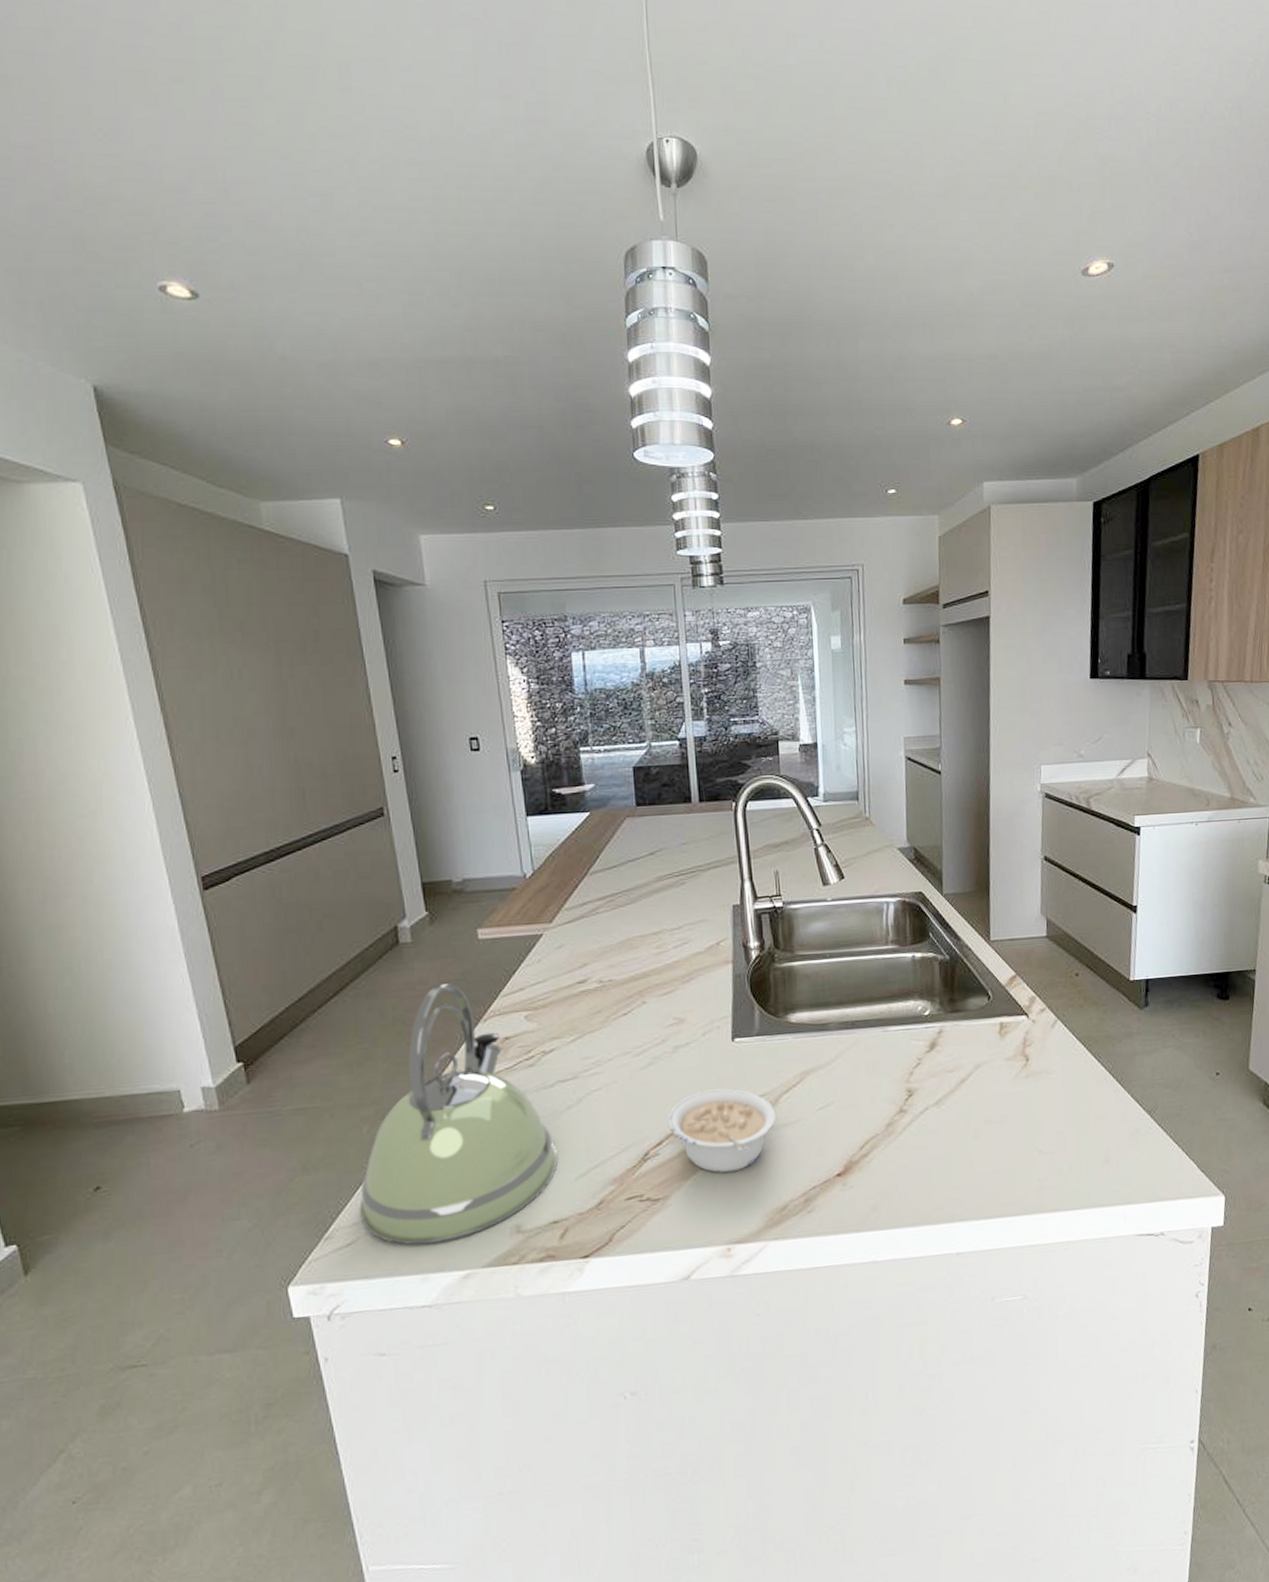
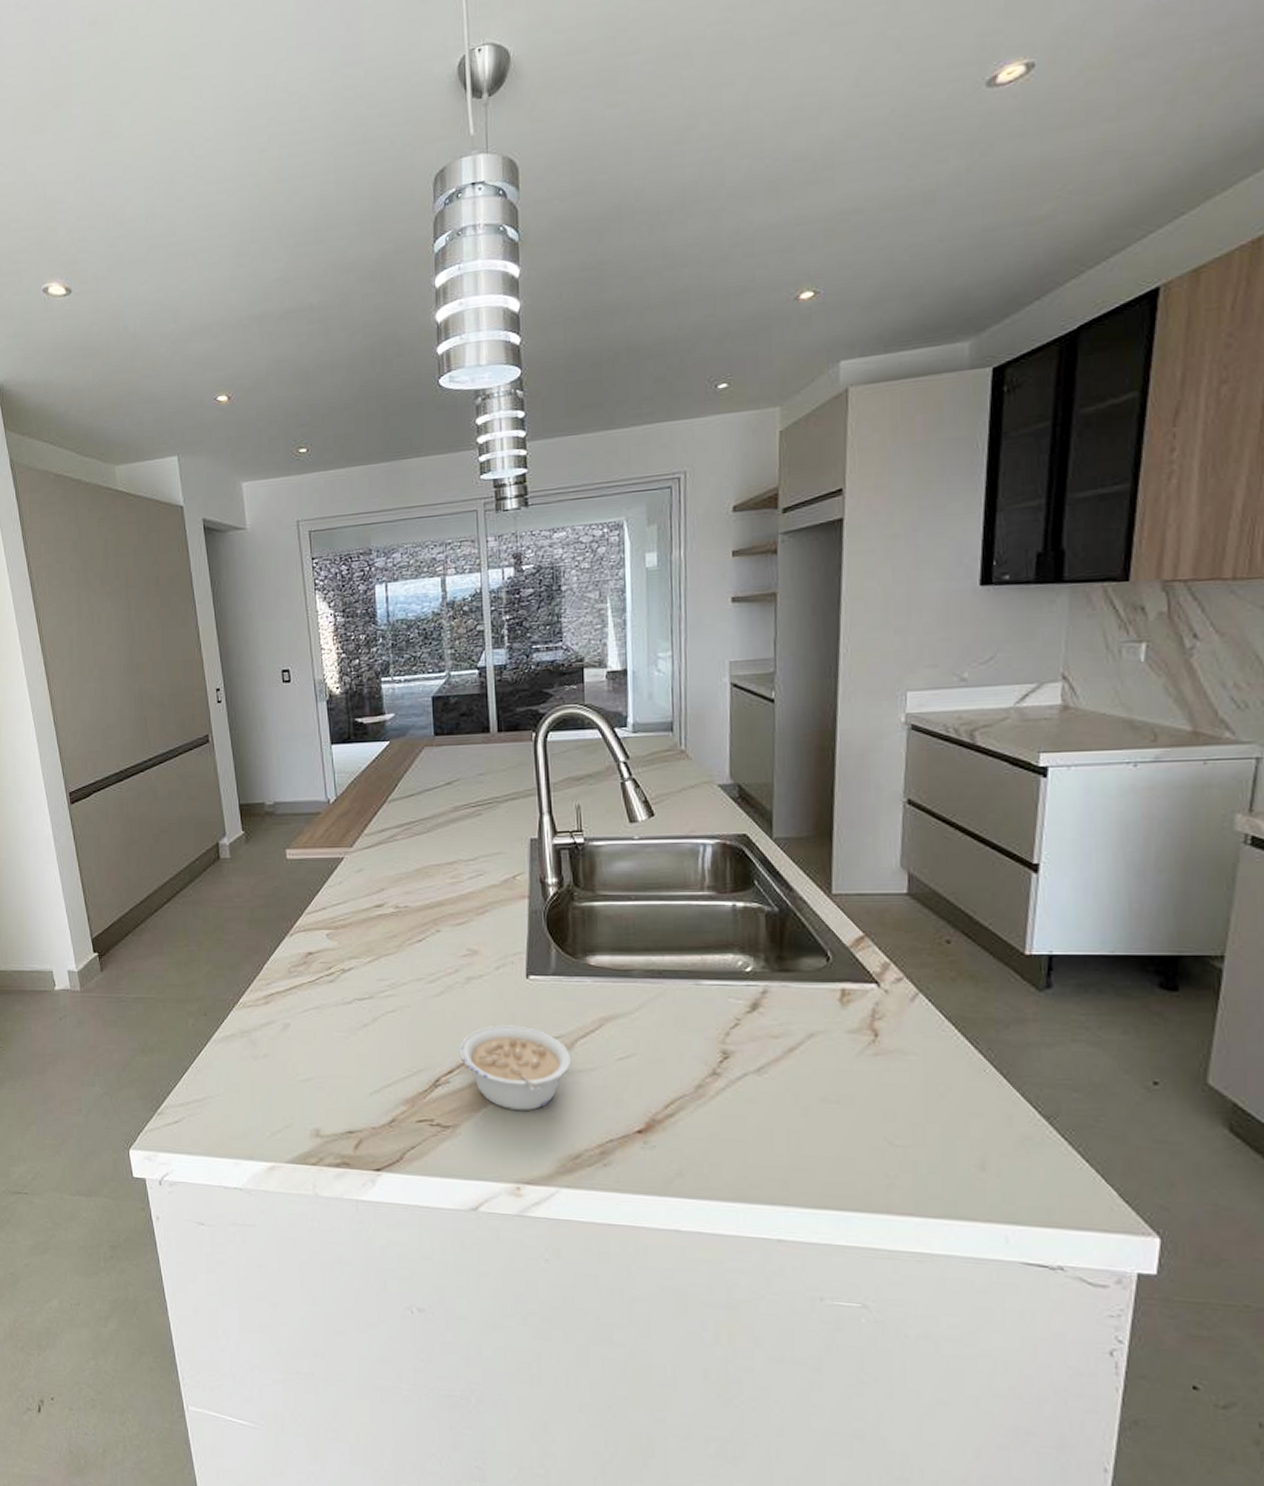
kettle: present [360,983,558,1245] -> none [185,898,354,1134]

